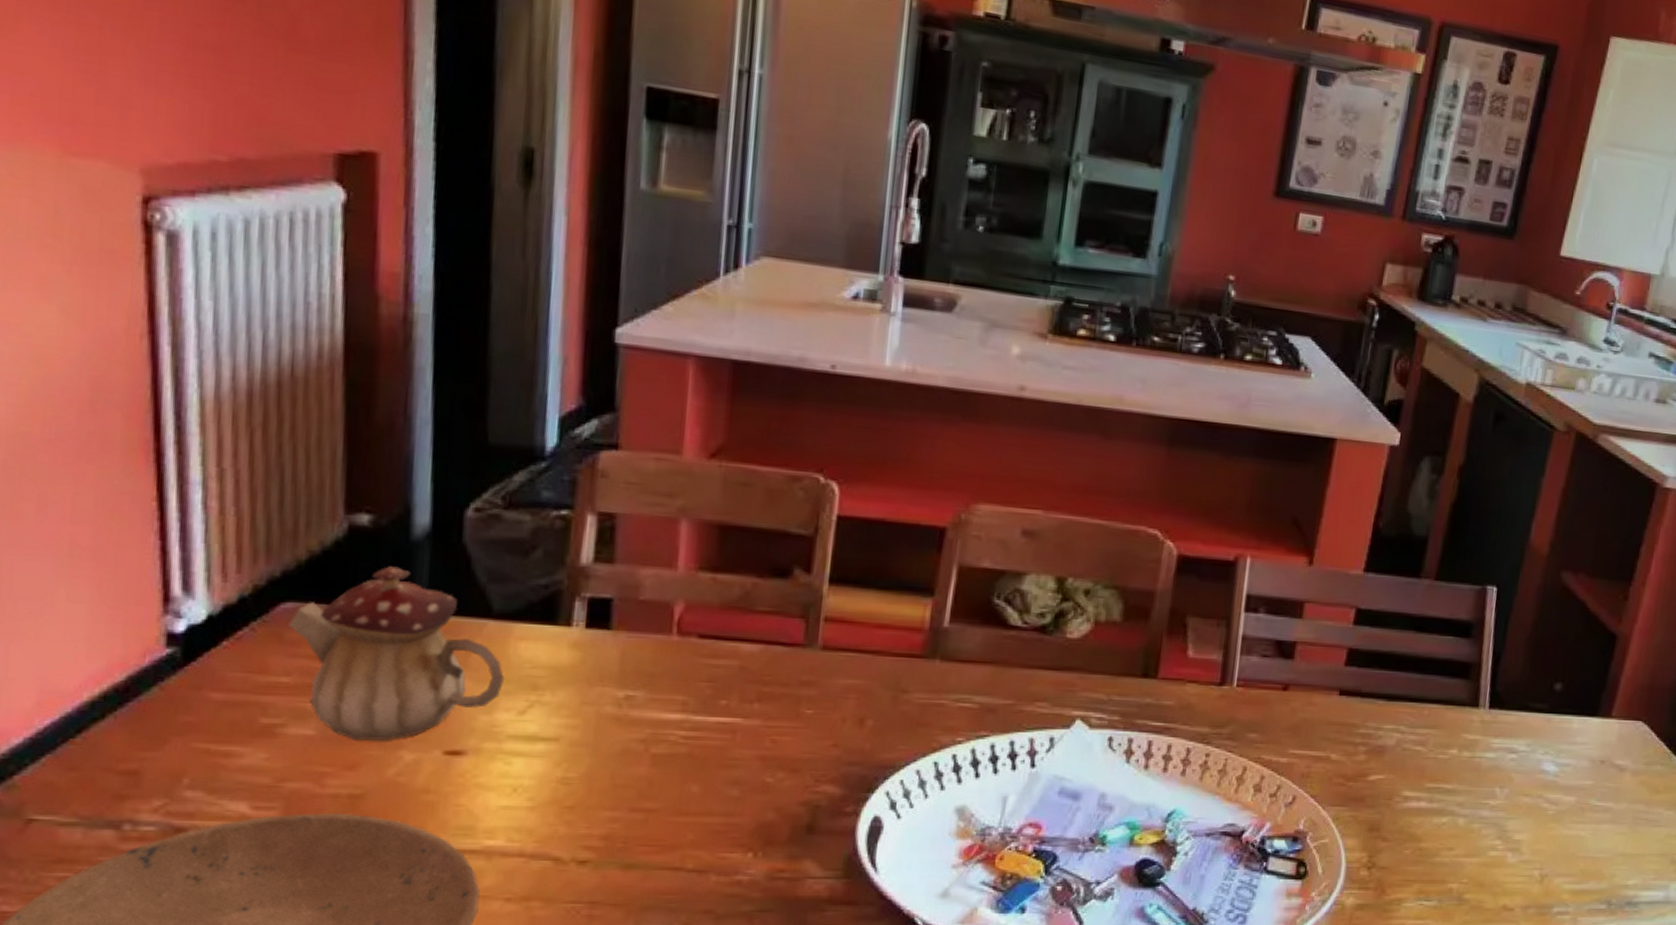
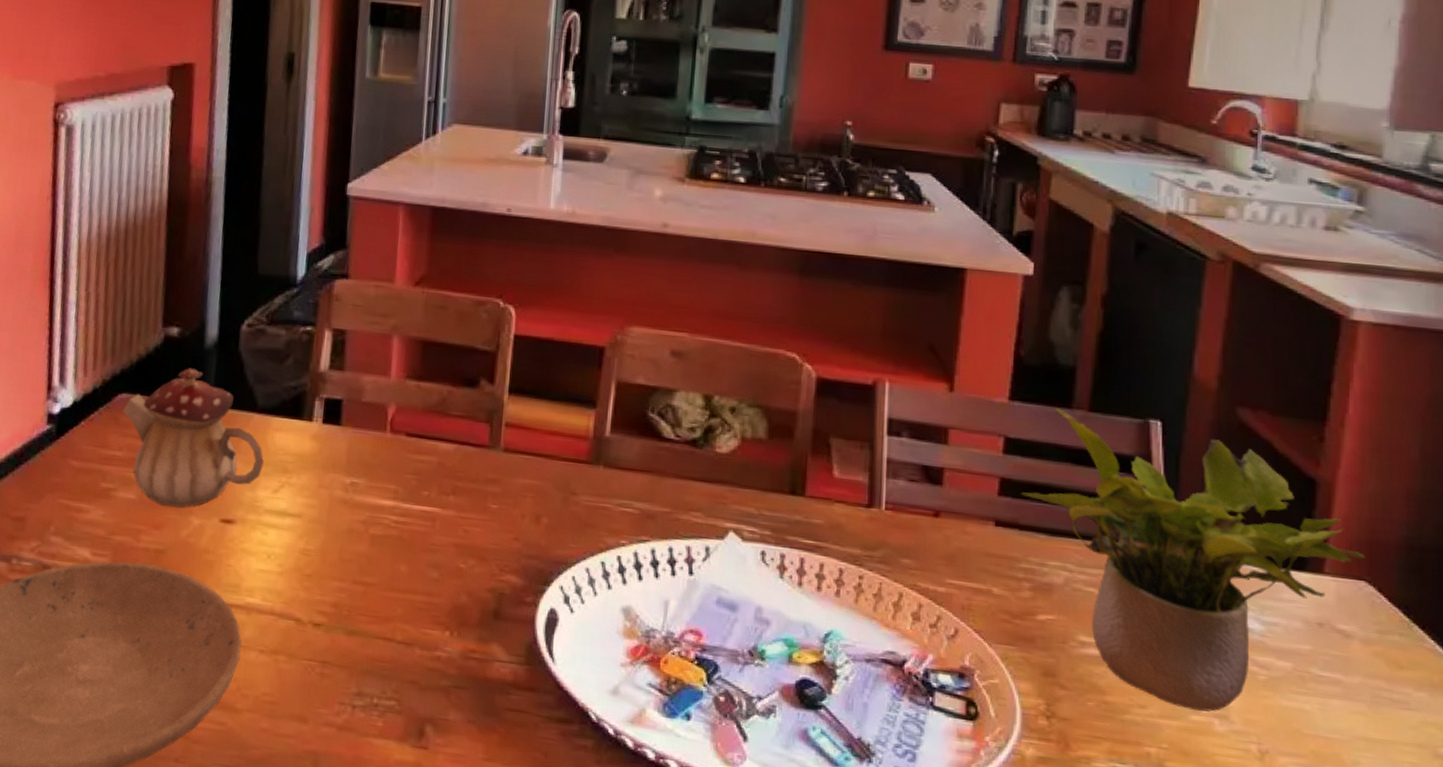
potted plant: none [1366,578,1646,848] -> present [1021,408,1366,712]

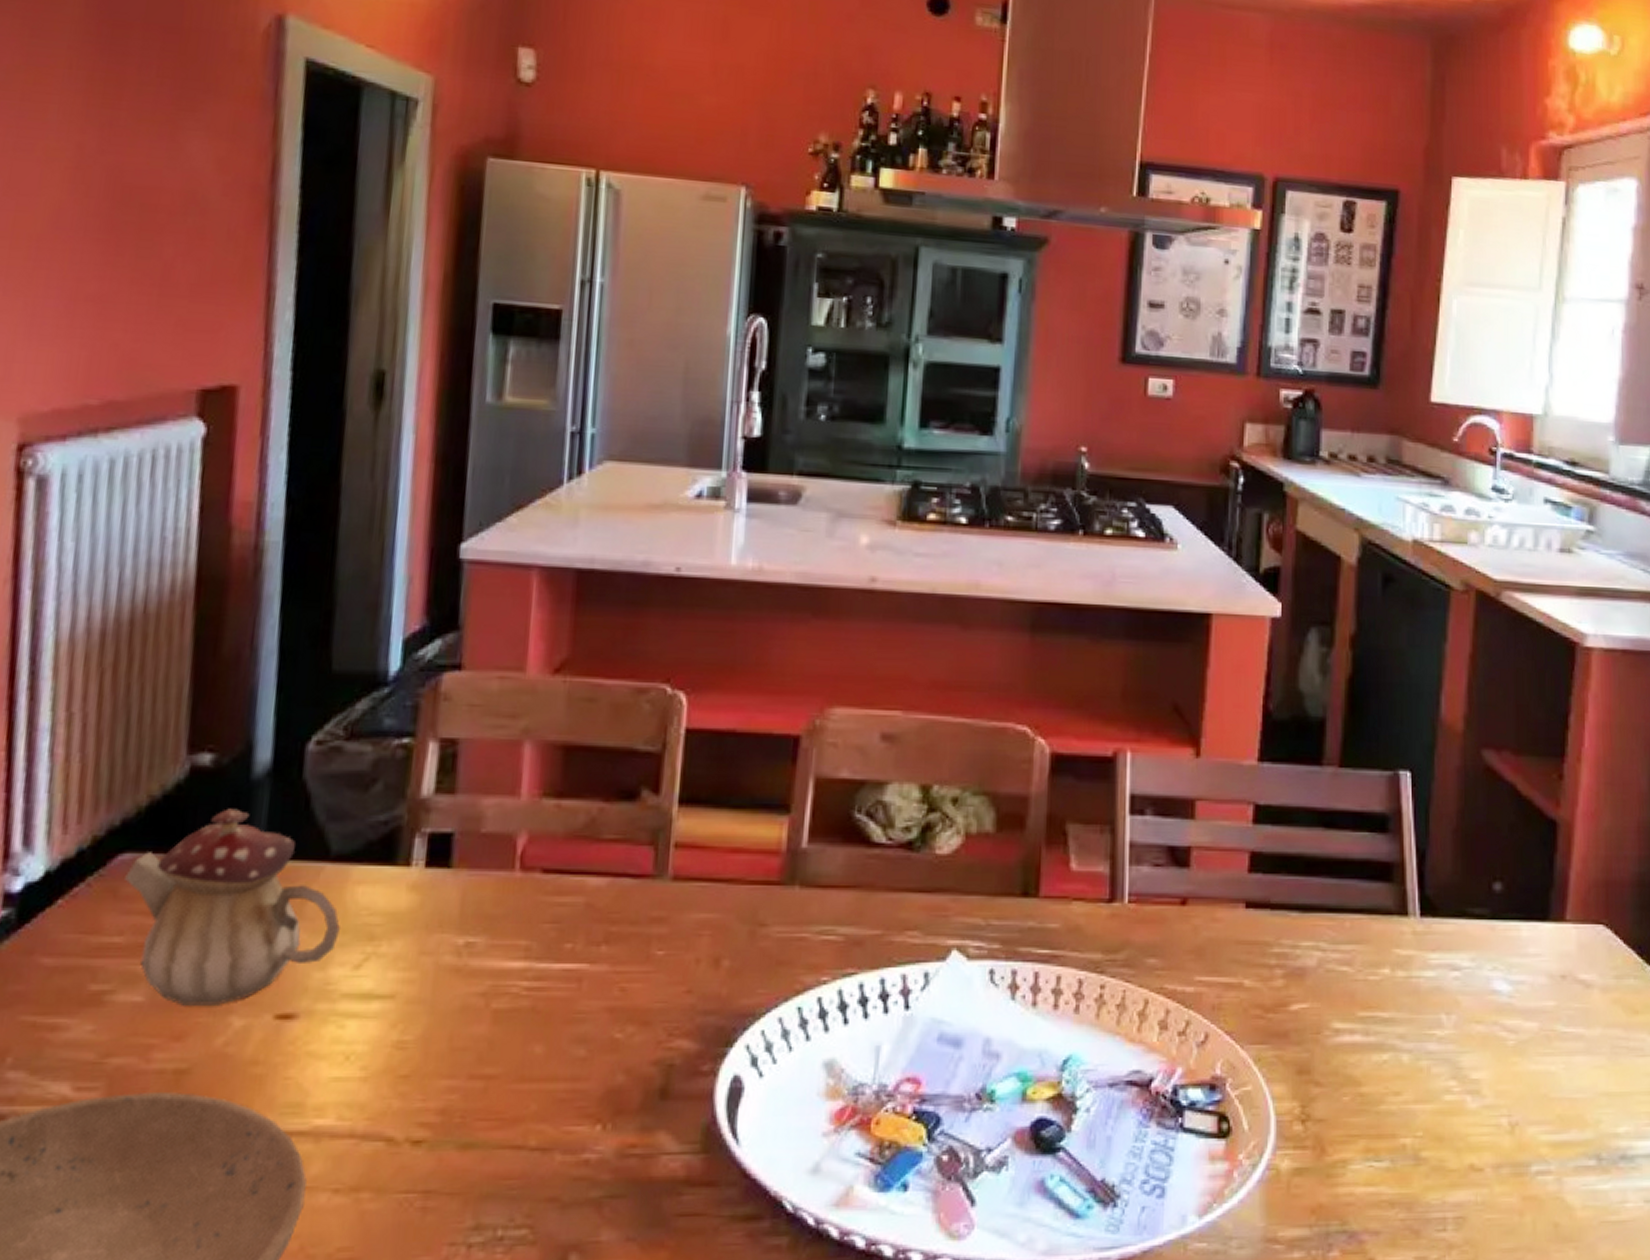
potted plant: present [1021,408,1366,712] -> none [1272,767,1603,1090]

